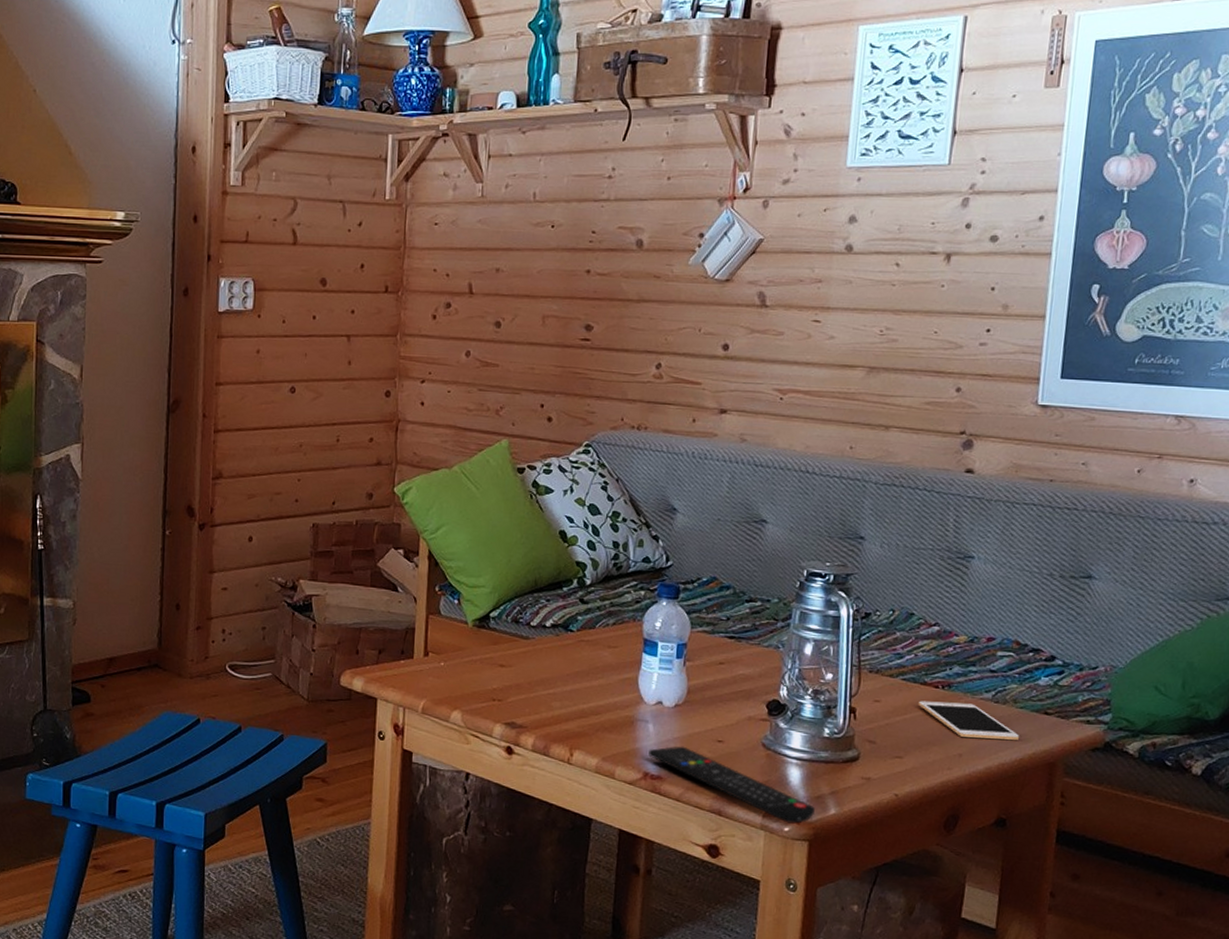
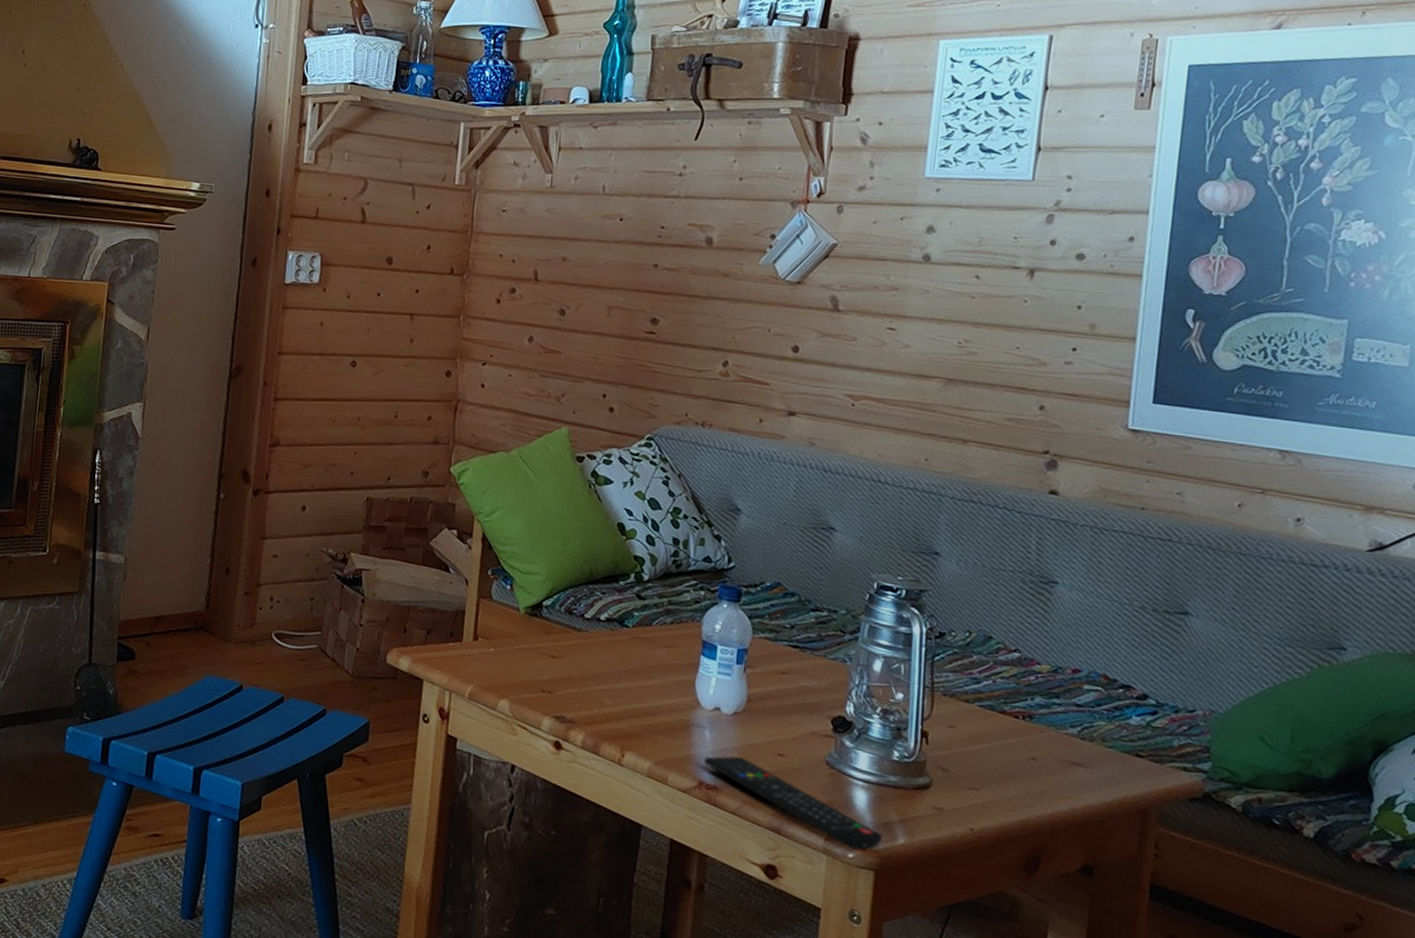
cell phone: present [918,701,1019,741] -> none [996,730,1108,782]

